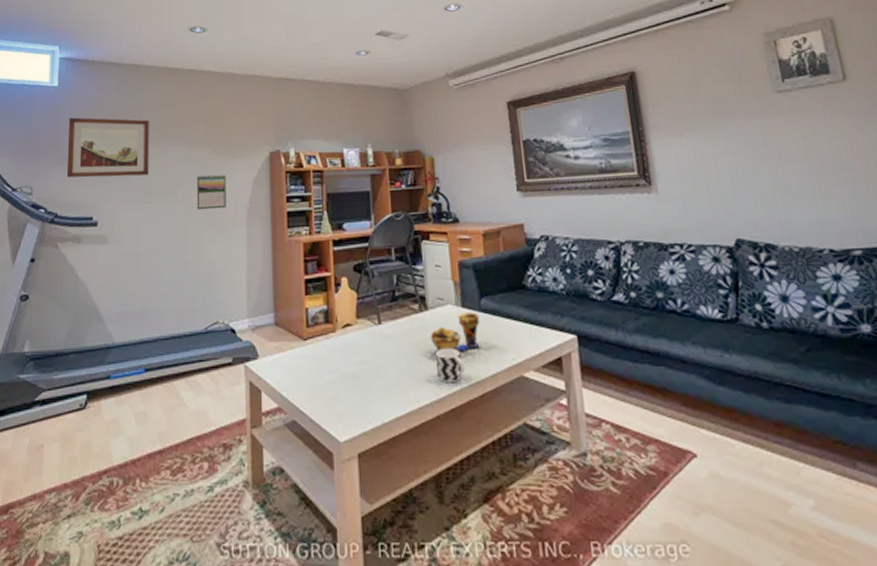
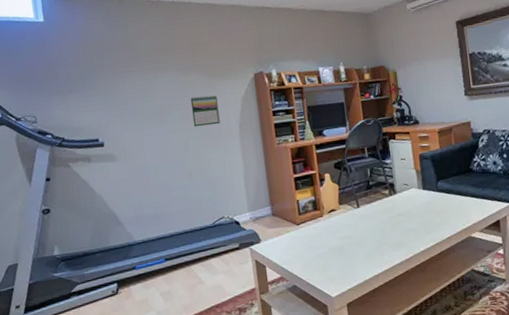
wall art: present [66,117,149,178] -> none [60,49,145,106]
decorative bowl: present [430,312,480,354] -> none [399,193,438,227]
cup: present [436,347,465,384] -> none [404,220,427,247]

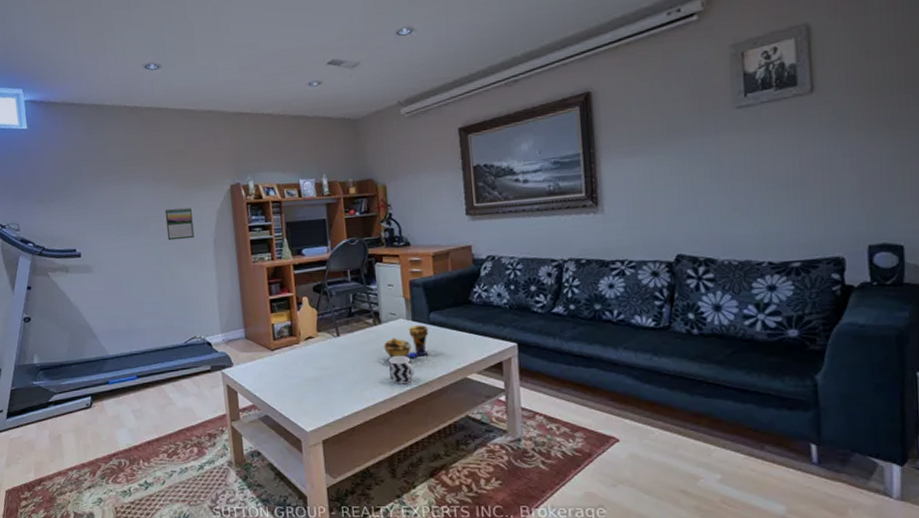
decorative bowl: none [399,193,438,227] -> present [383,325,429,361]
cup: none [404,220,427,247] -> present [389,355,415,385]

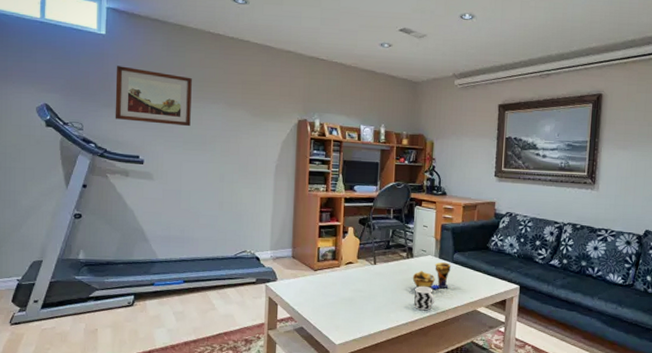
wall art: none [41,158,121,215] -> present [115,66,192,127]
calendar: present [164,207,194,241] -> none [232,132,259,162]

